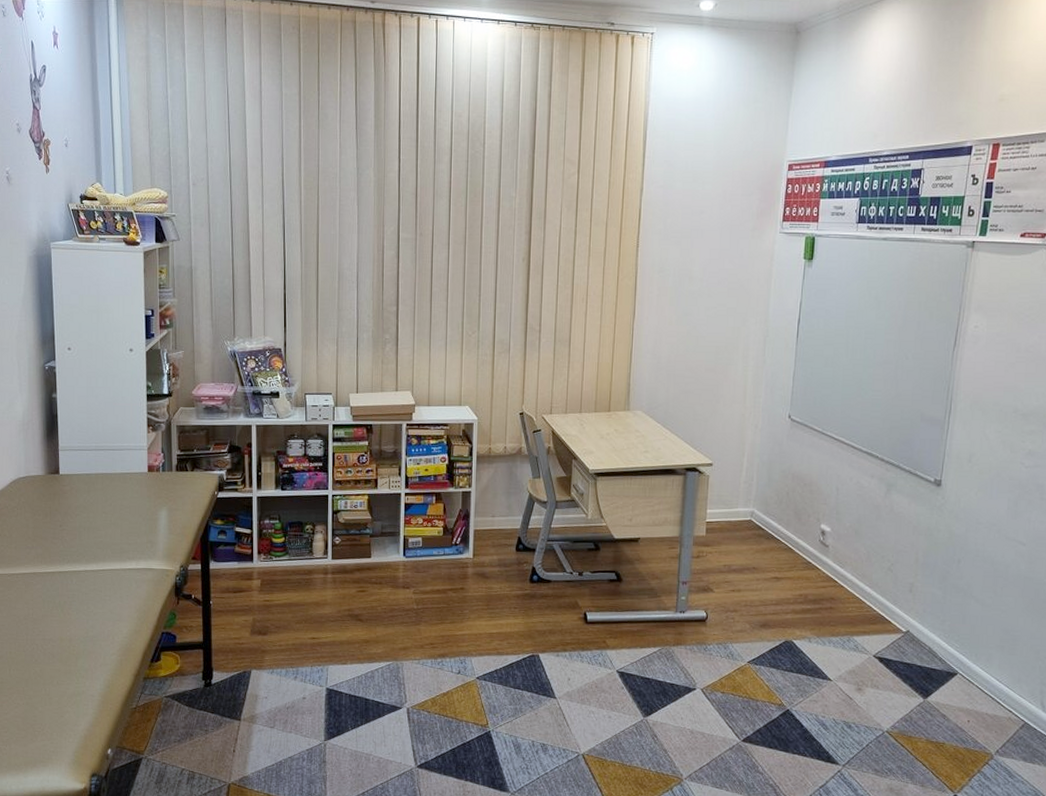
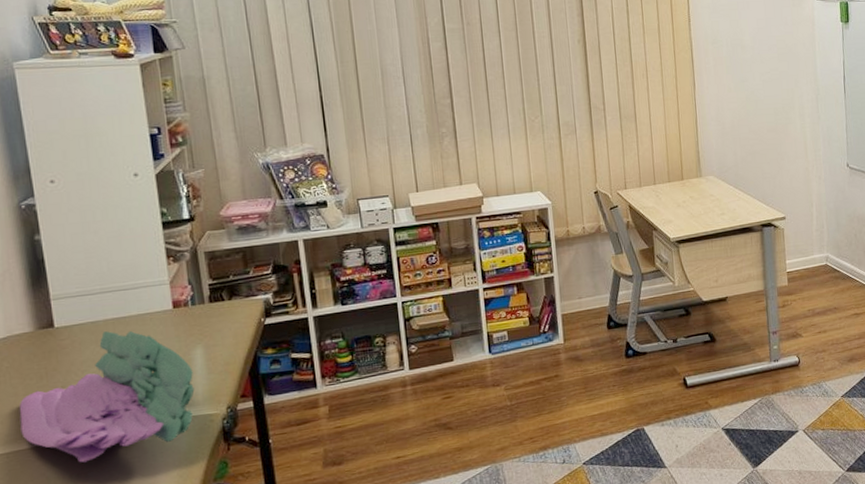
towel: none [28,484,157,593] -> present [19,331,195,463]

